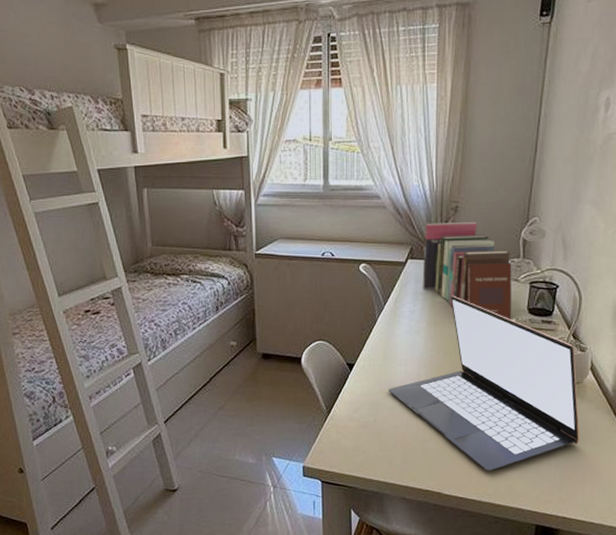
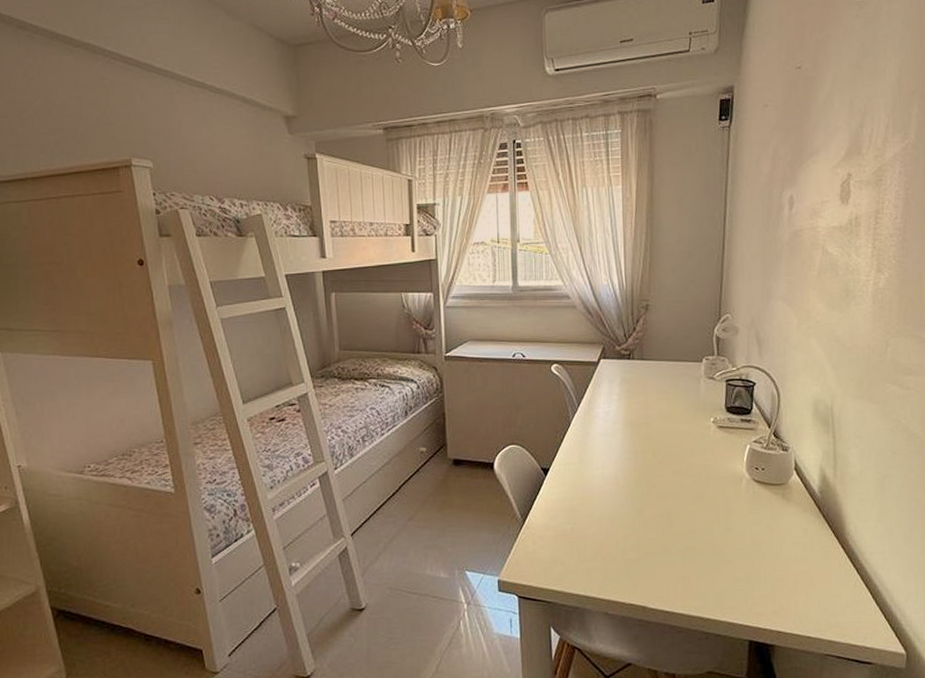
laptop: present [388,295,580,472] -> none [585,395,789,583]
book: present [422,222,477,290] -> none [616,320,669,390]
books: present [435,234,512,320] -> none [629,332,710,420]

